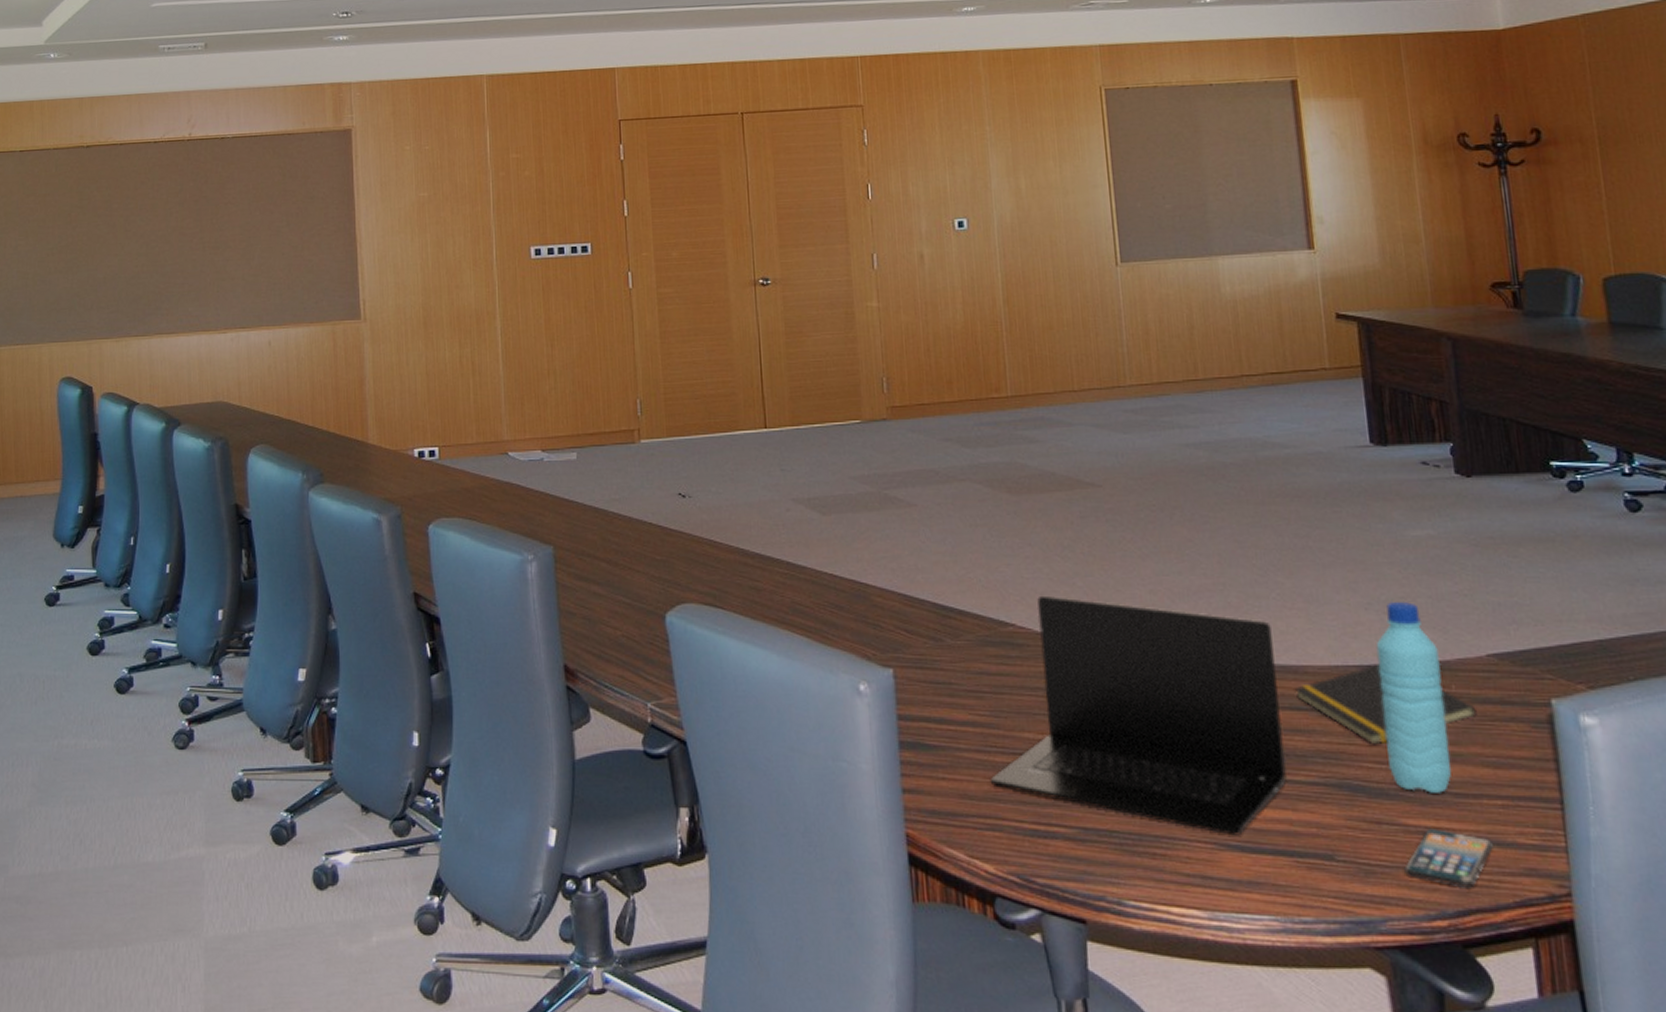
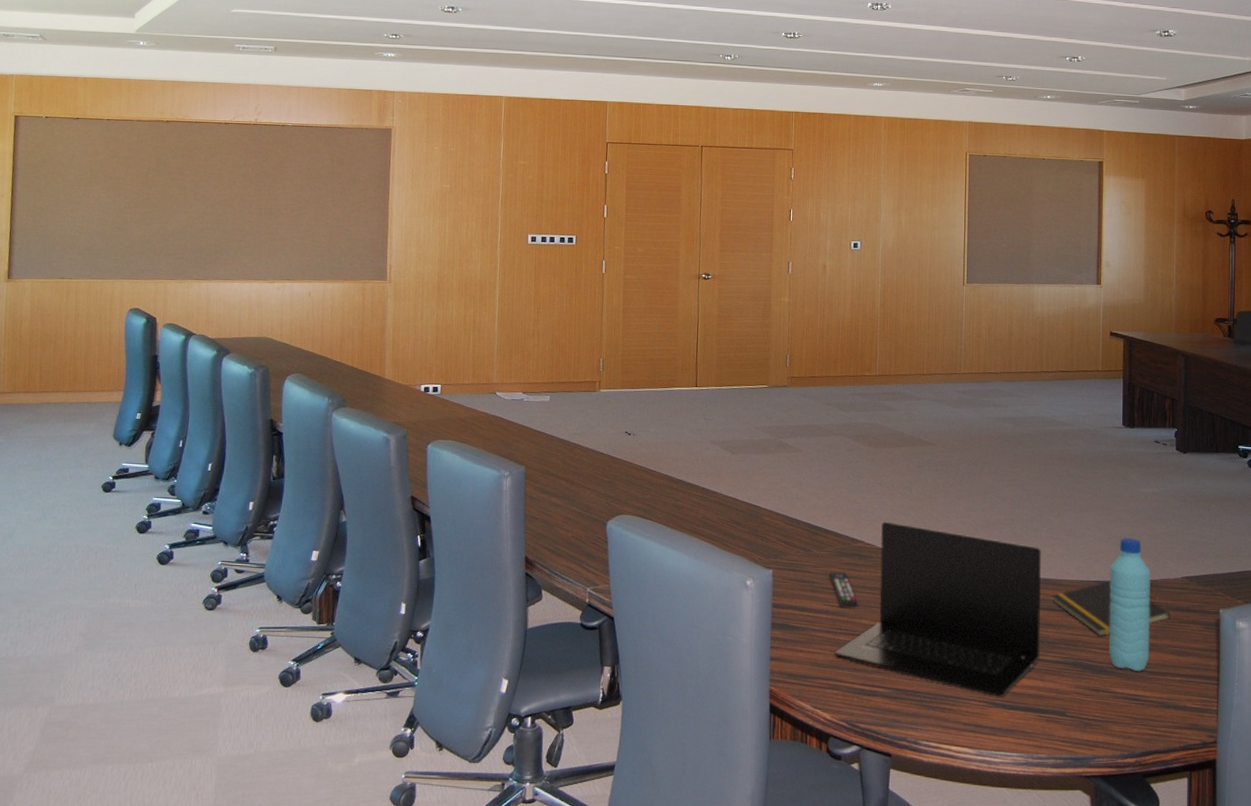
remote control: none [972,667,1016,717] -> present [829,571,858,608]
smartphone: present [1404,829,1493,888] -> none [1111,695,1170,737]

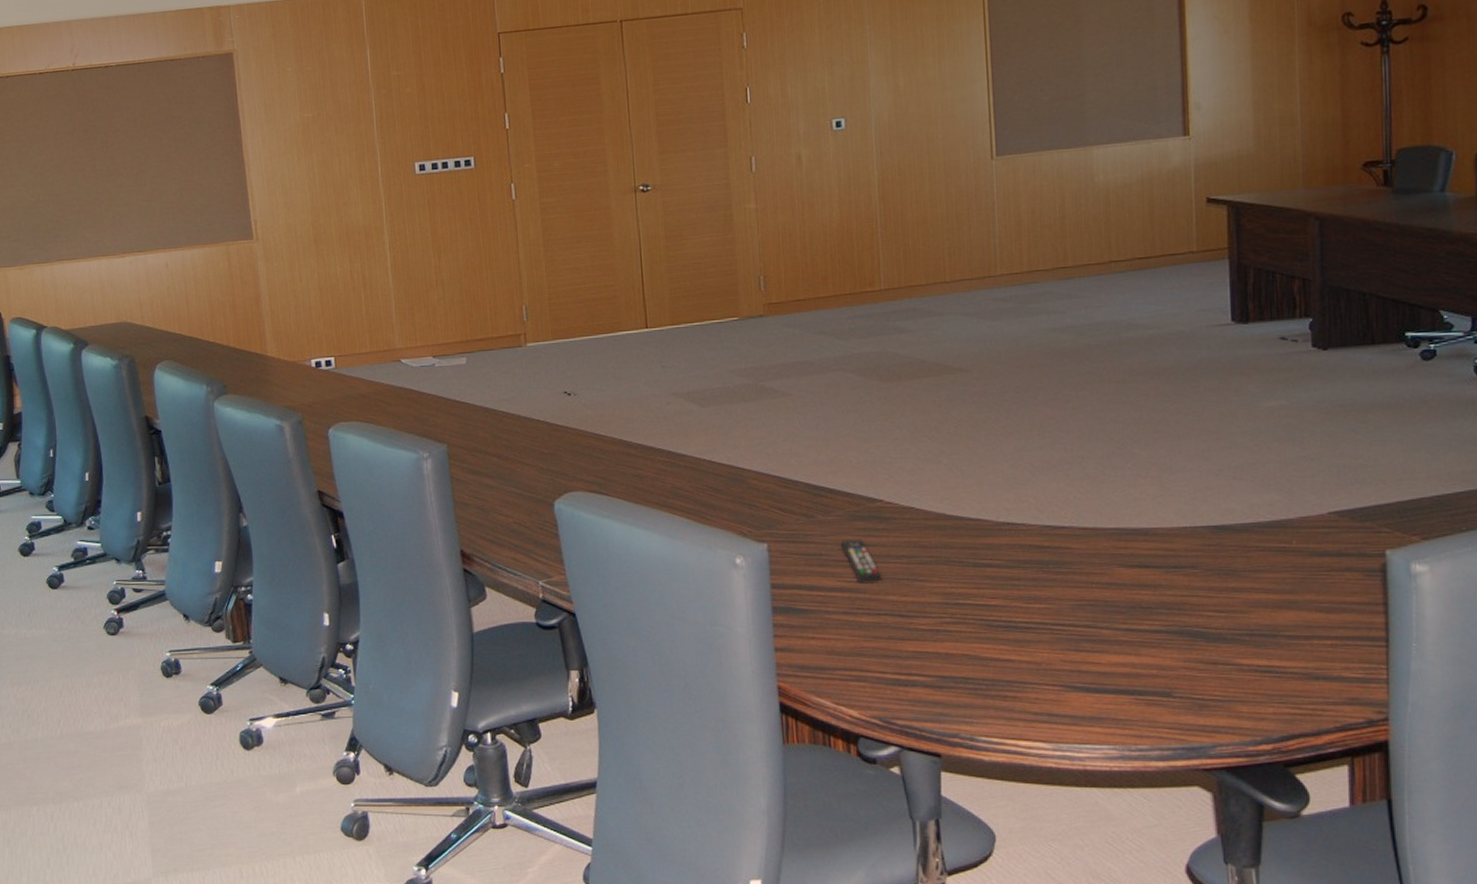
laptop: present [834,521,1041,697] -> none [856,473,1133,679]
notepad: present [1052,581,1171,637] -> none [1143,525,1314,596]
water bottle: present [1109,538,1151,671] -> none [1223,467,1287,636]

